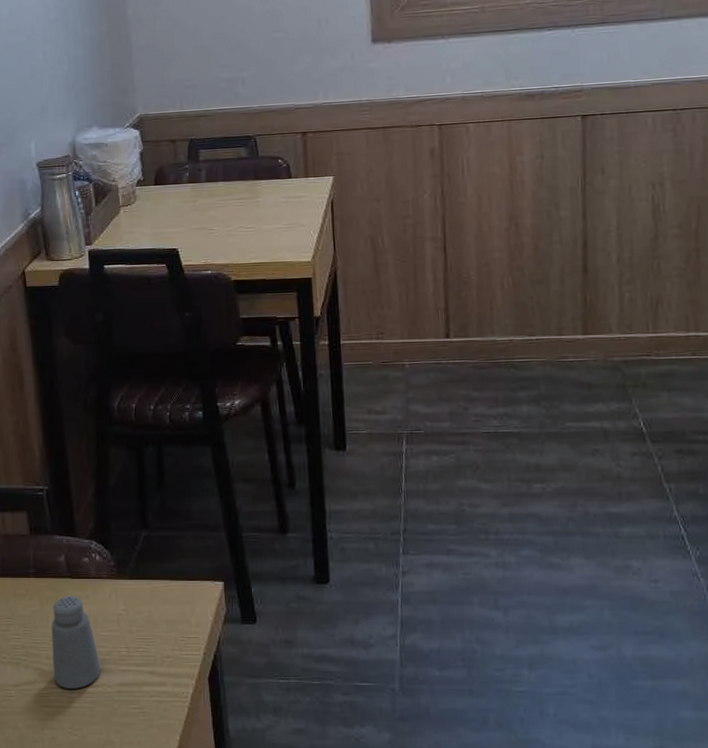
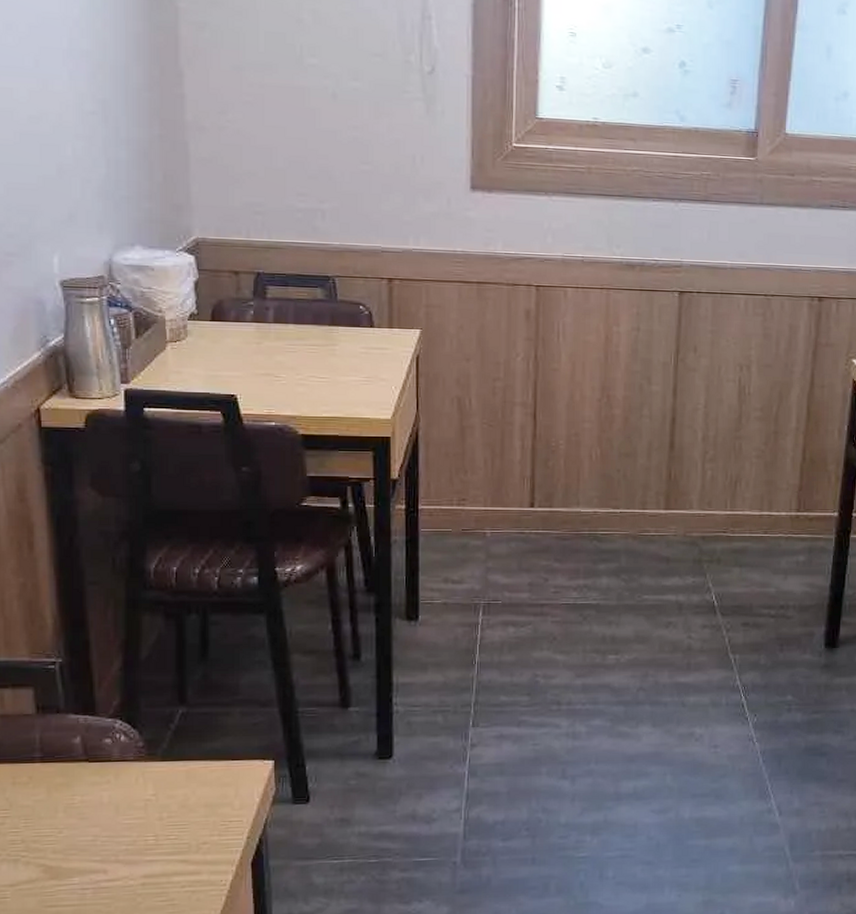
saltshaker: present [51,596,100,689] -> none [61,782,121,885]

